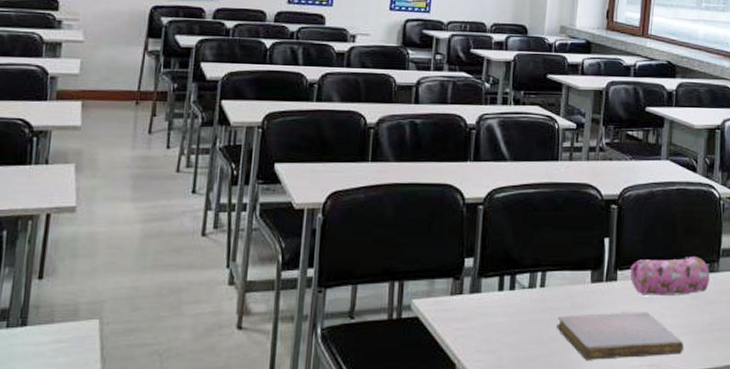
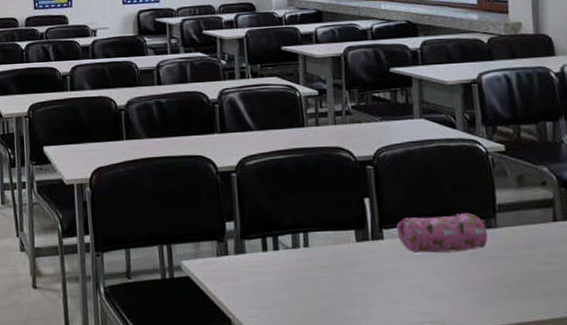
notebook: present [556,312,683,360] -> none [325,269,468,316]

